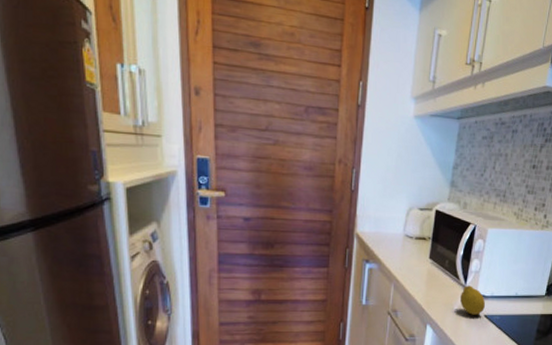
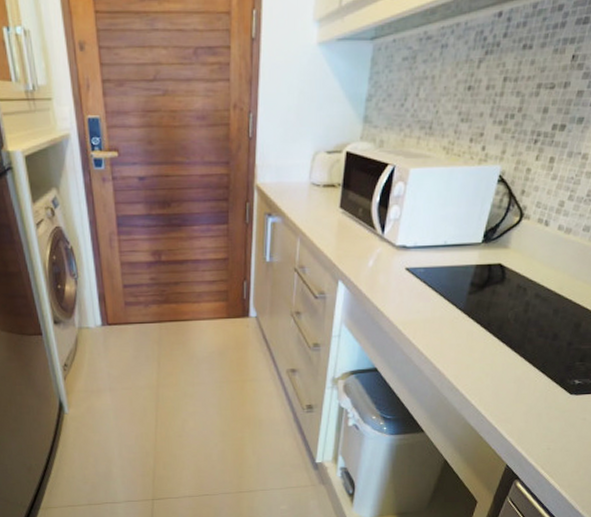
fruit: present [459,286,485,315] -> none [376,236,406,269]

